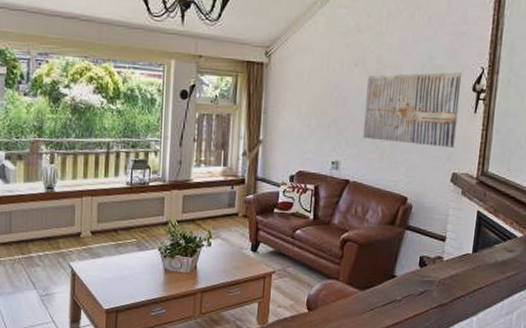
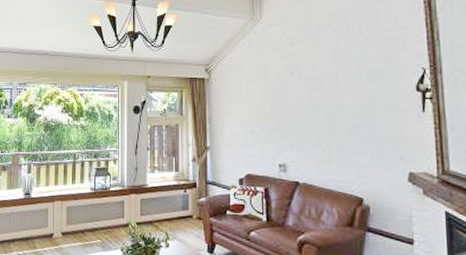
wall art: present [363,72,462,149] -> none [305,74,406,148]

